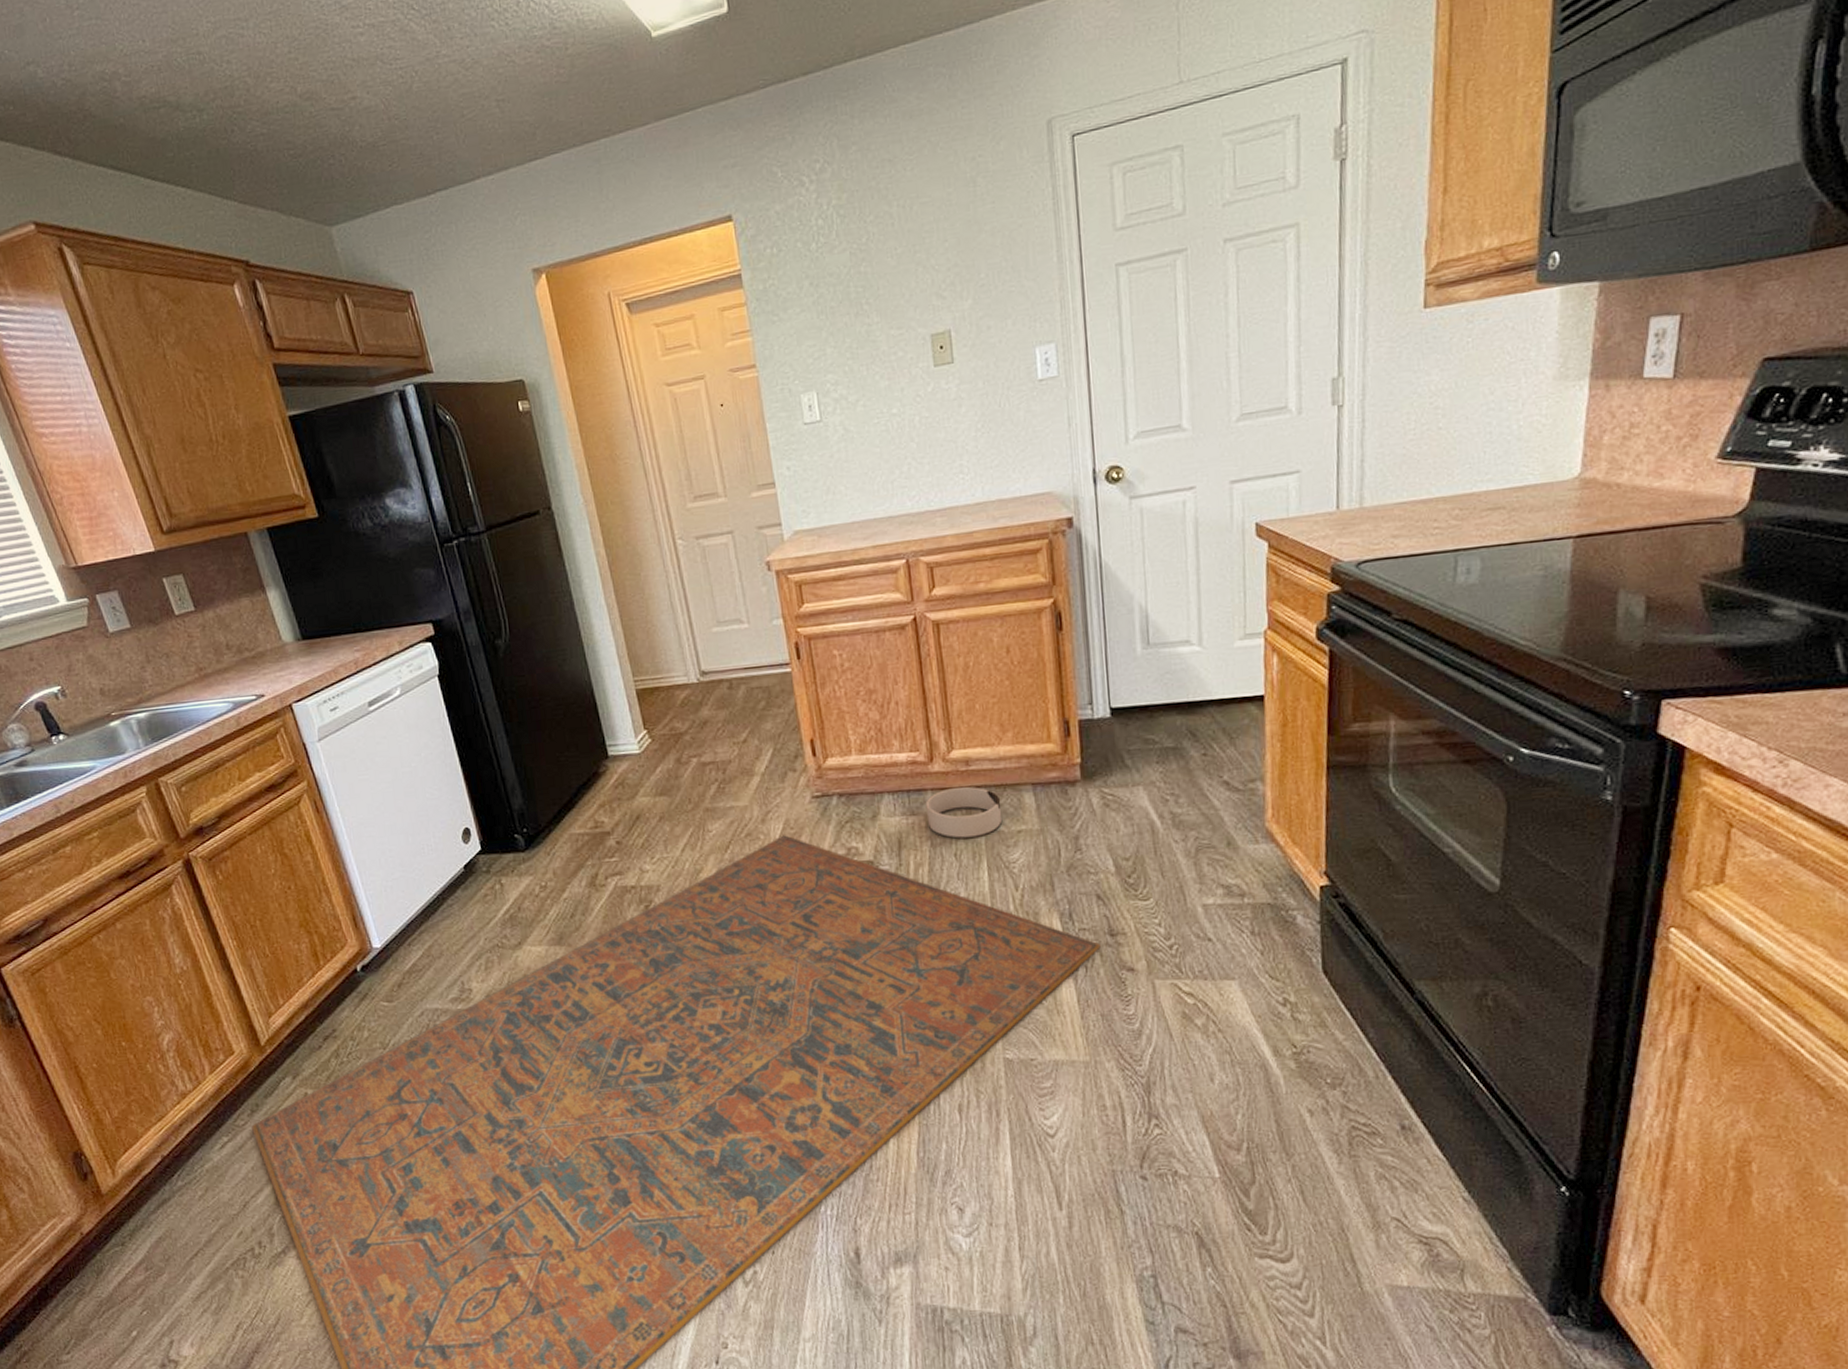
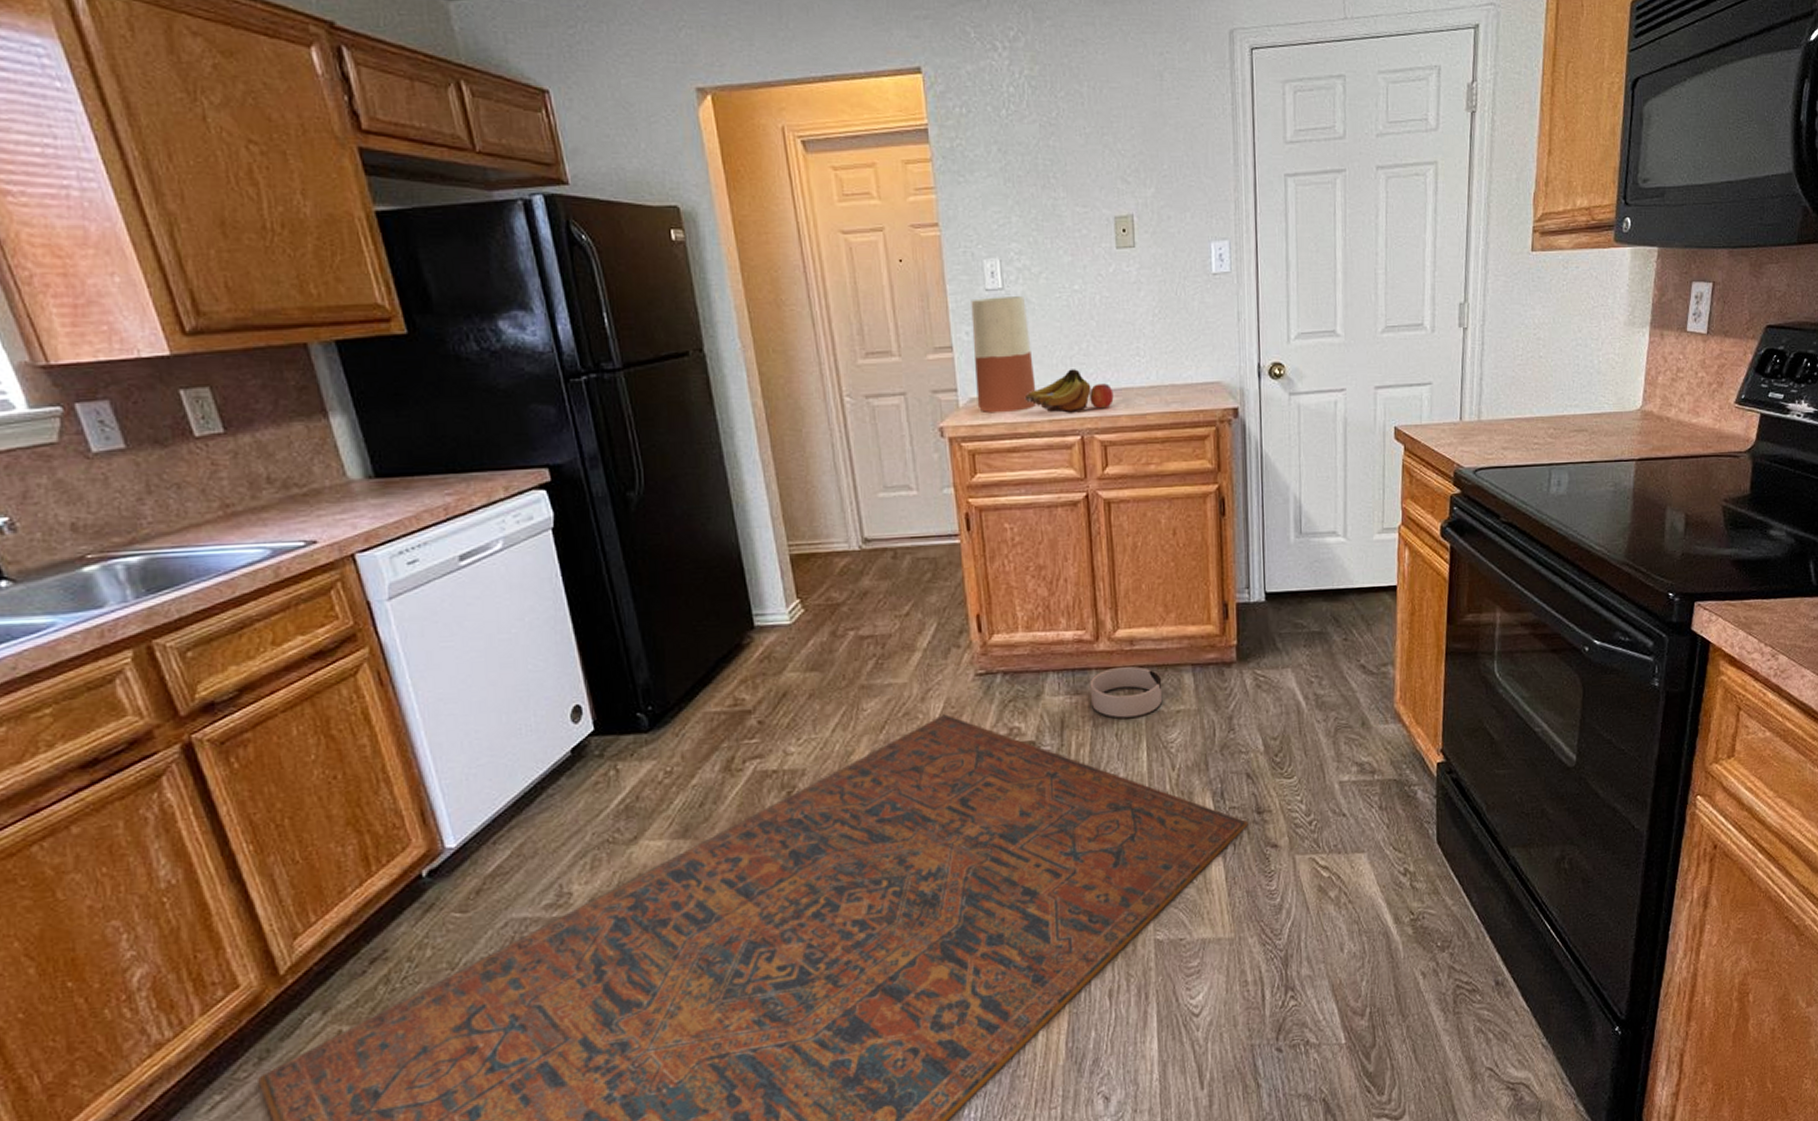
vase: none [790,426,859,544] -> present [971,297,1036,414]
fruit: none [847,493,915,539] -> present [1024,369,1091,415]
fruit: none [913,504,938,531] -> present [1090,383,1114,409]

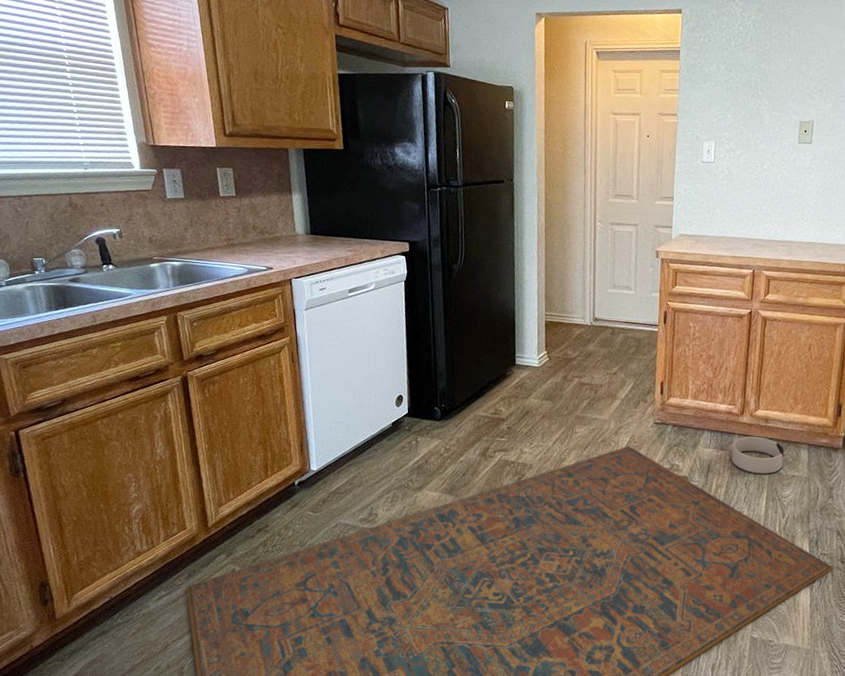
vase: present [971,297,1036,414] -> none [684,167,729,247]
fruit: present [1024,369,1091,415] -> none [717,223,765,254]
fruit: present [1090,383,1114,409] -> none [763,235,781,254]

